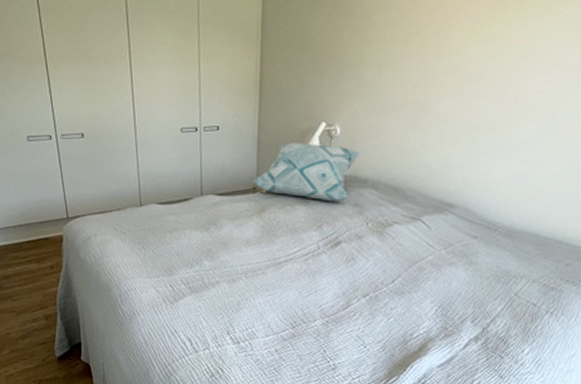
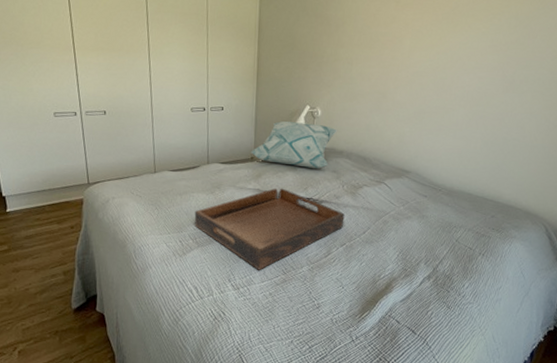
serving tray: none [186,225,369,323] -> present [194,188,345,270]

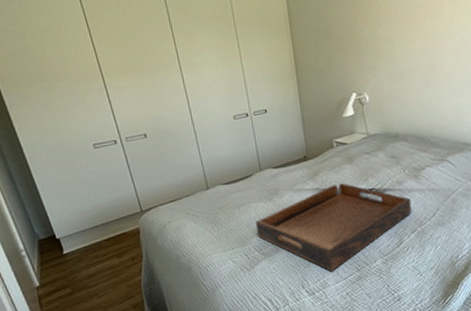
decorative pillow: present [251,120,337,169] -> none [303,110,389,159]

